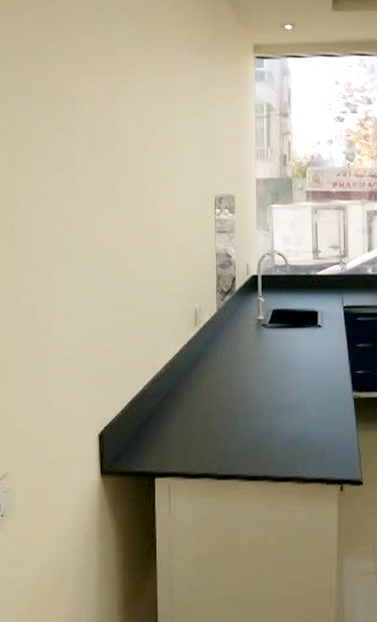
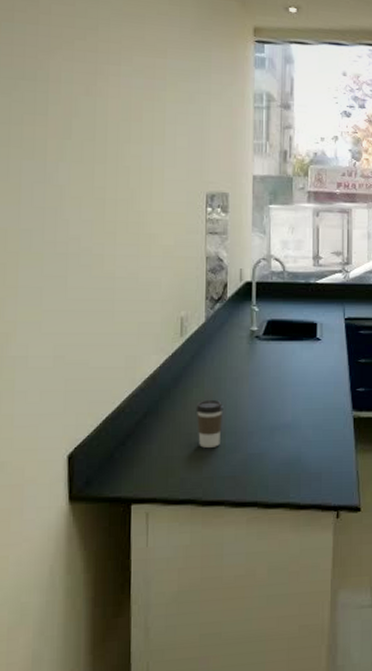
coffee cup: none [210,382,235,427] -> present [196,399,224,448]

